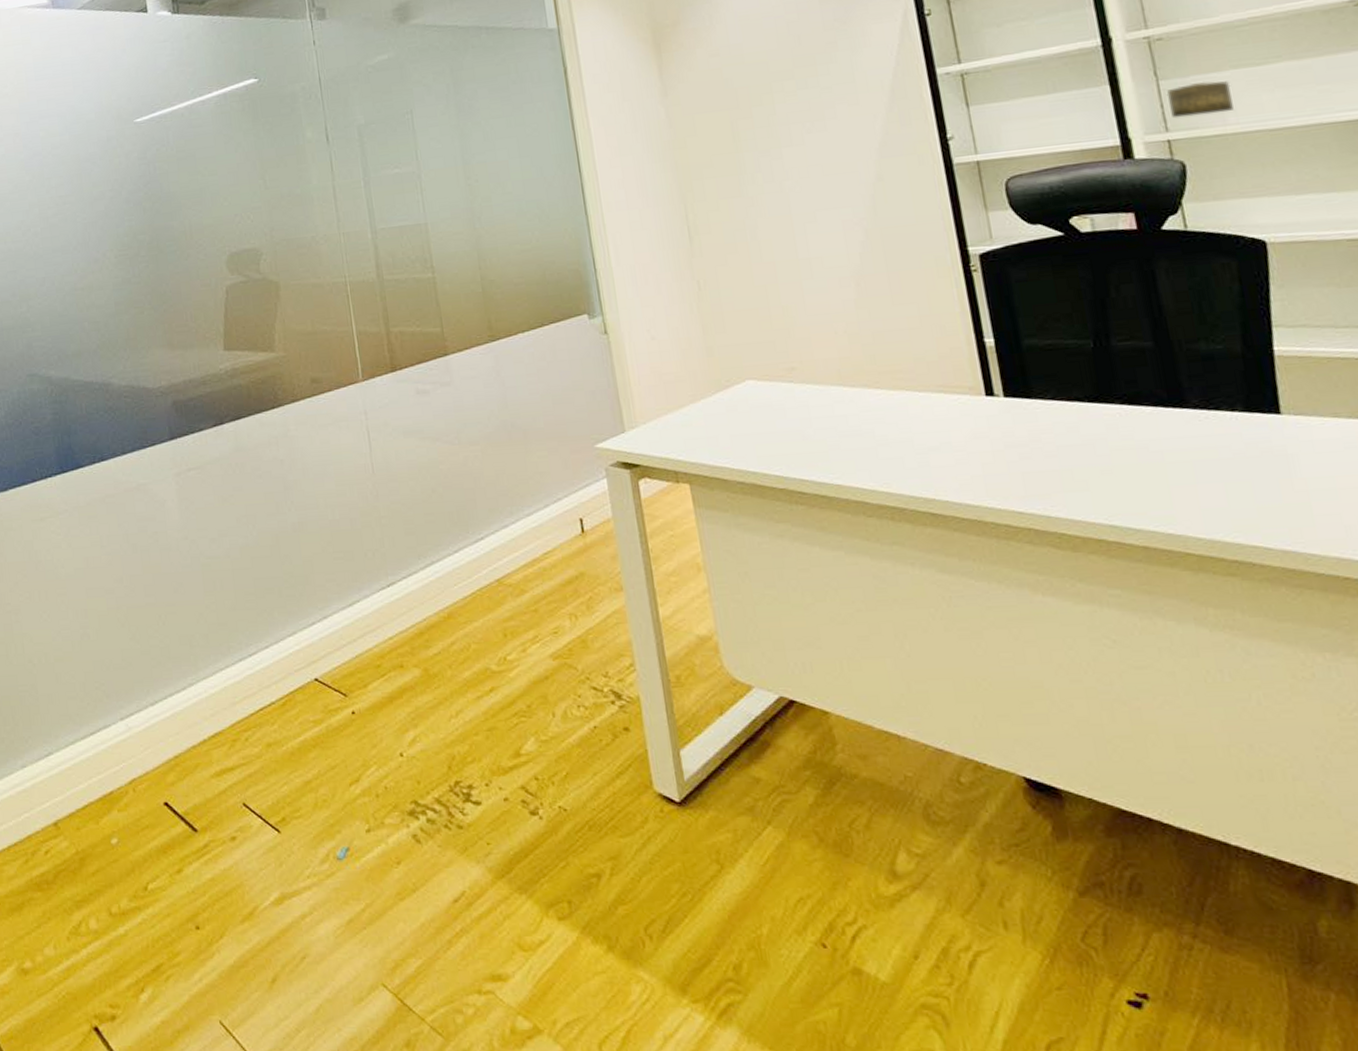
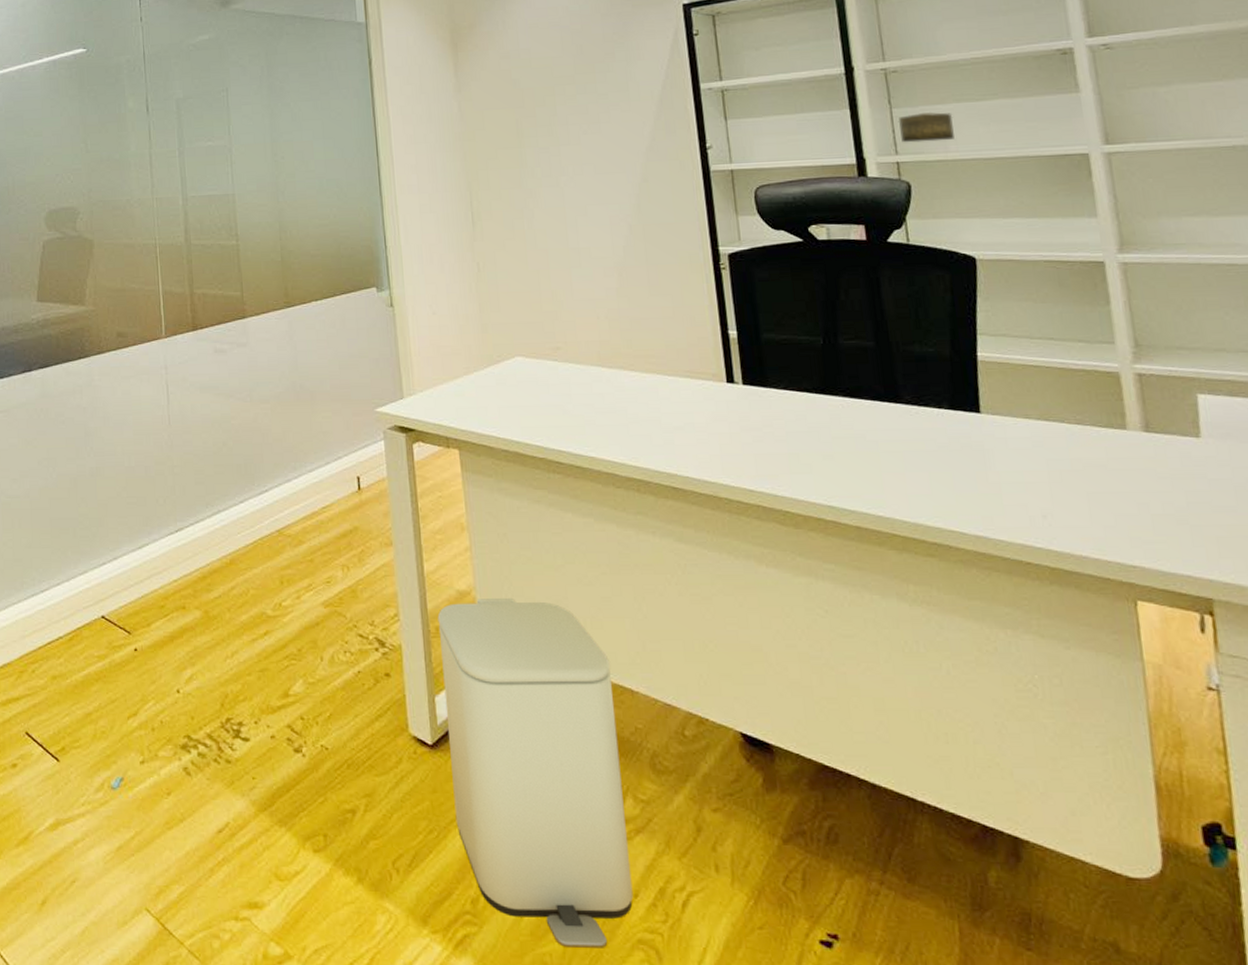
pedal bin: none [677,642,913,1016] -> present [437,599,633,949]

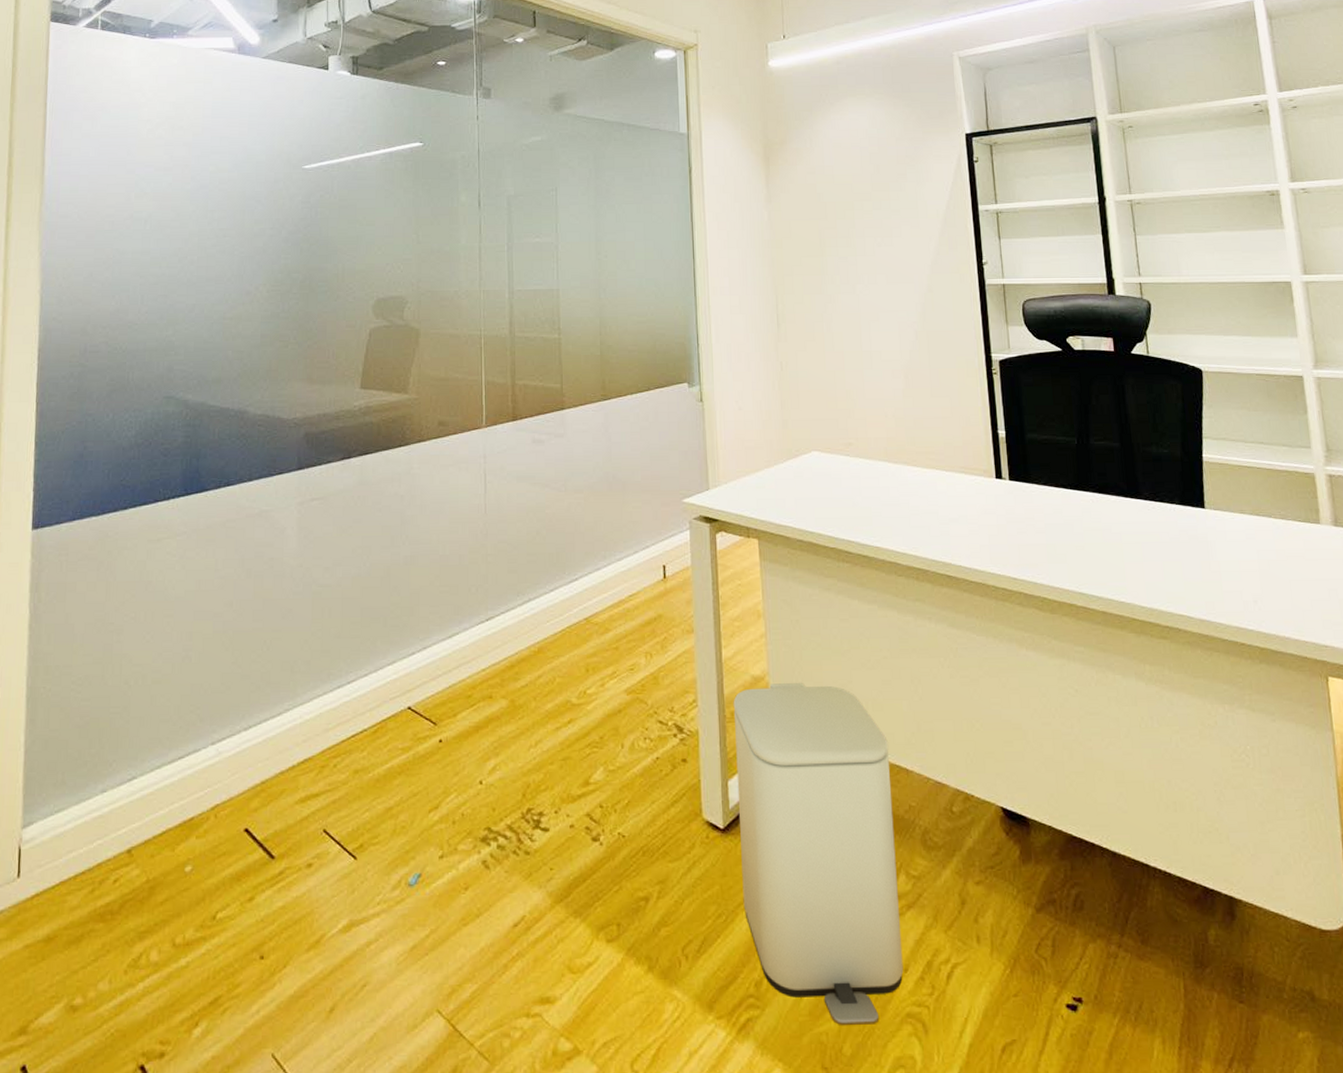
decorative box: present [898,111,954,143] -> none [1141,239,1186,266]

